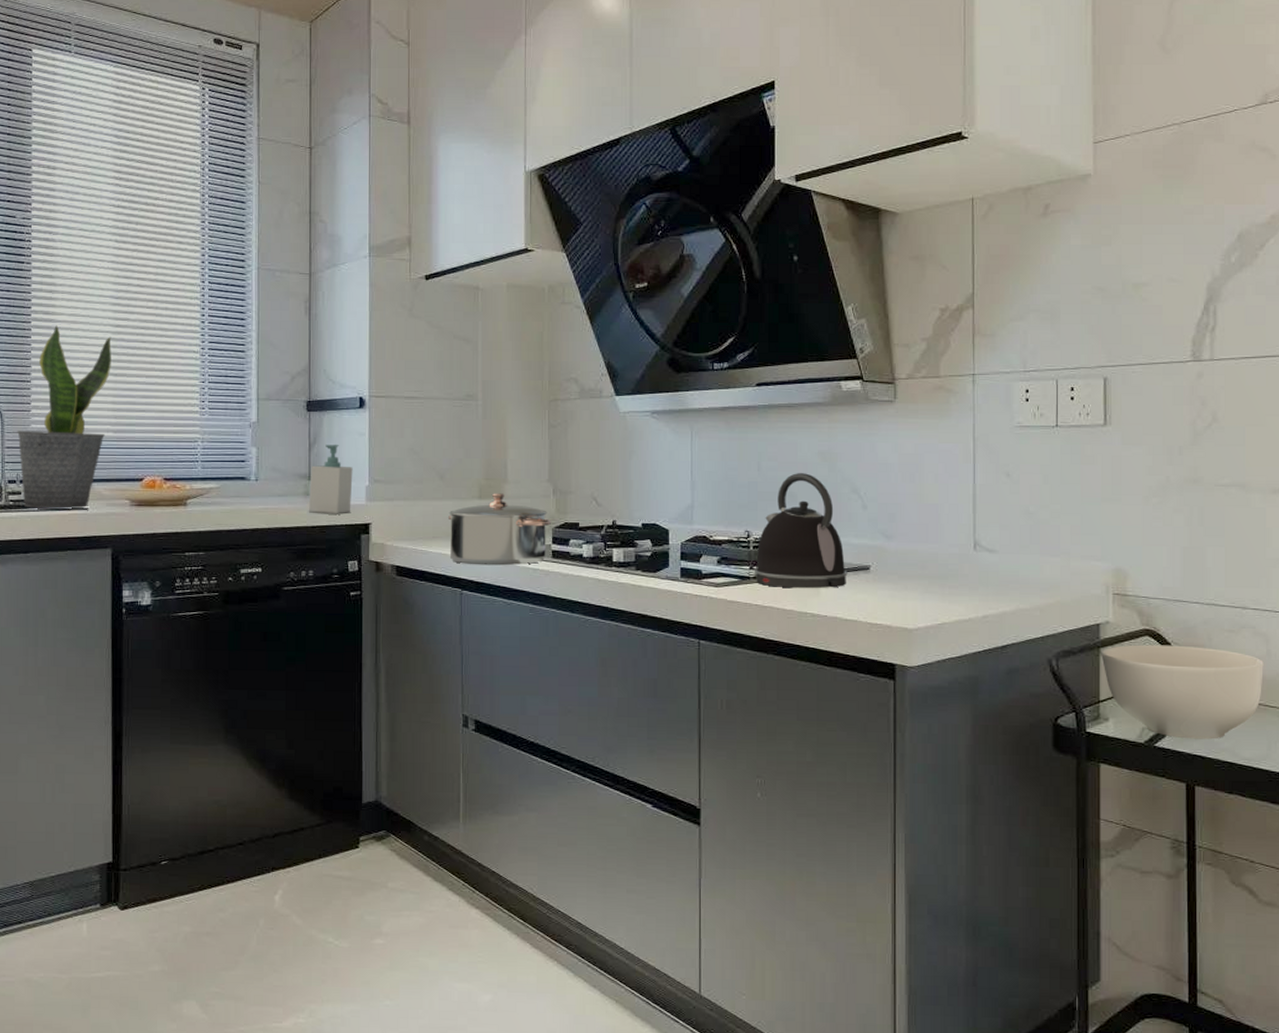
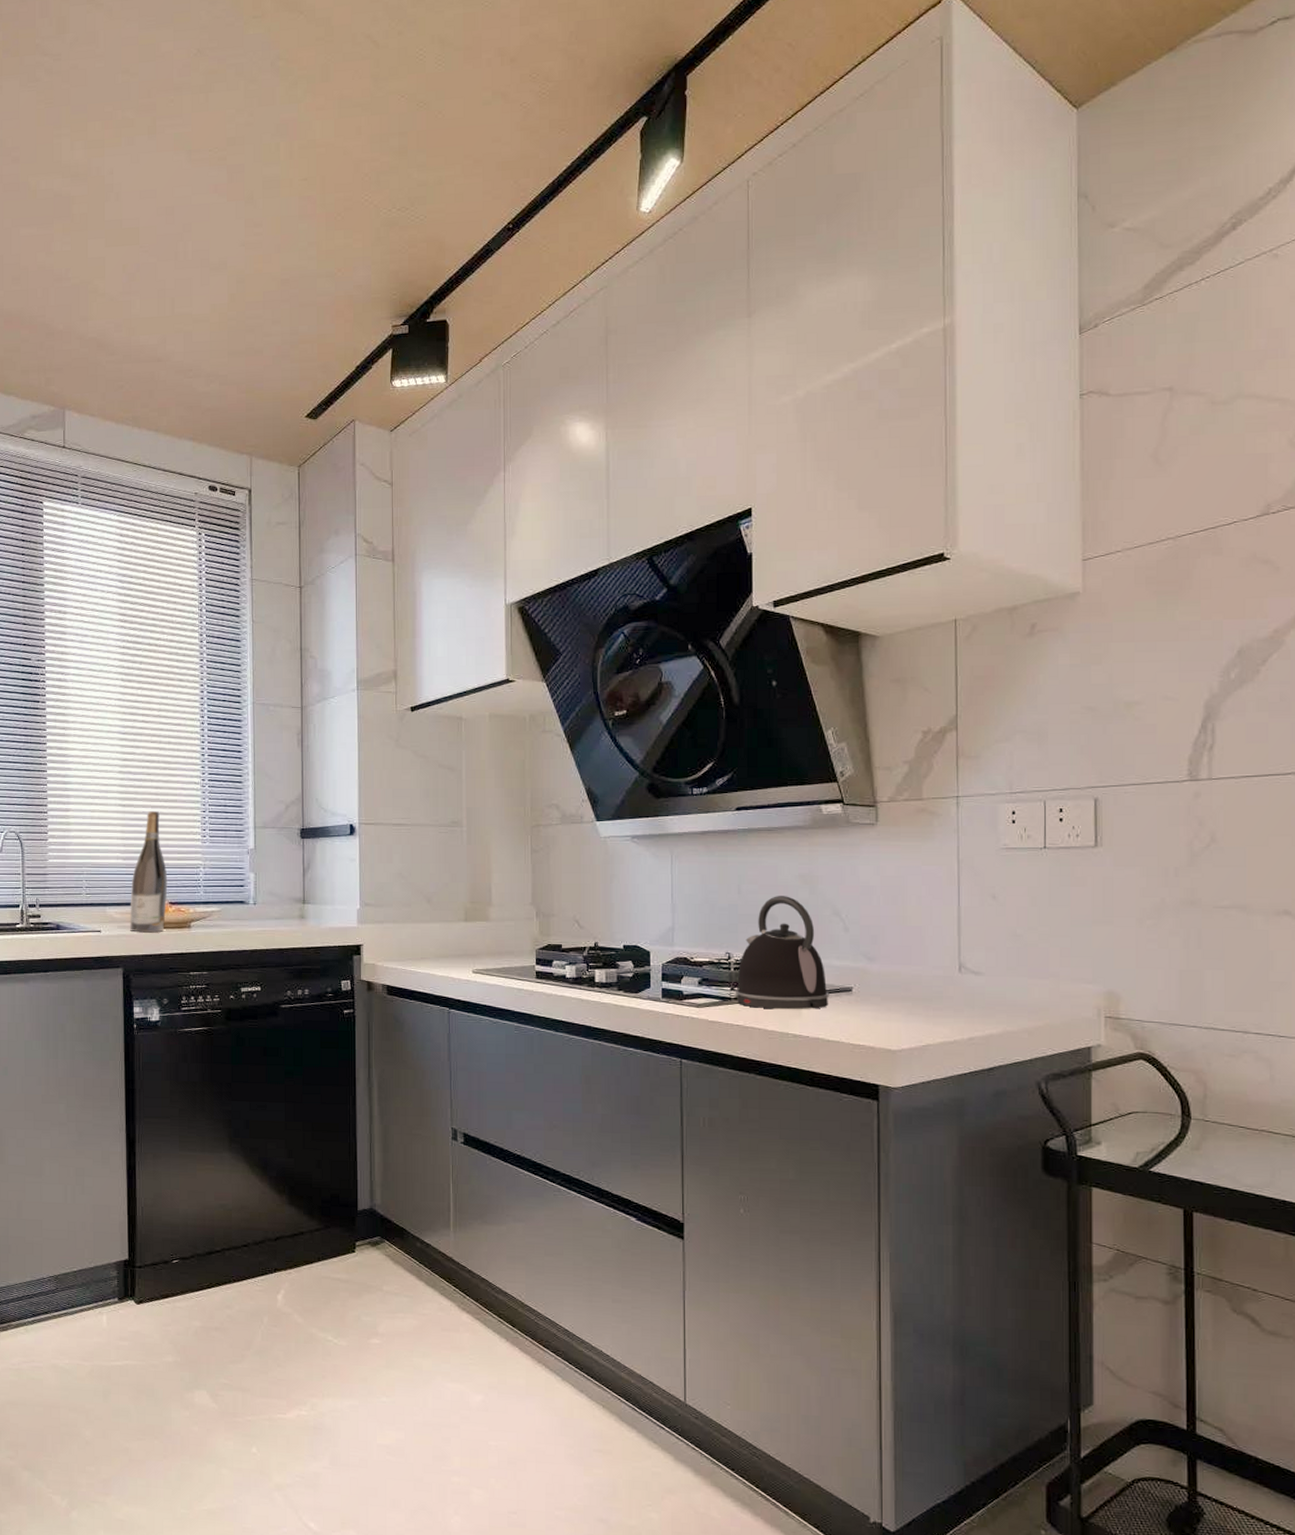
potted plant: present [16,325,112,509] -> none [35,760,120,931]
wine bottle: none [120,381,163,510] -> present [130,811,168,932]
soap bottle: present [309,444,353,516] -> none [304,869,345,937]
cooking pot: present [448,493,552,566] -> none [436,916,536,986]
bowl: present [1101,644,1264,740] -> none [1093,1068,1267,1165]

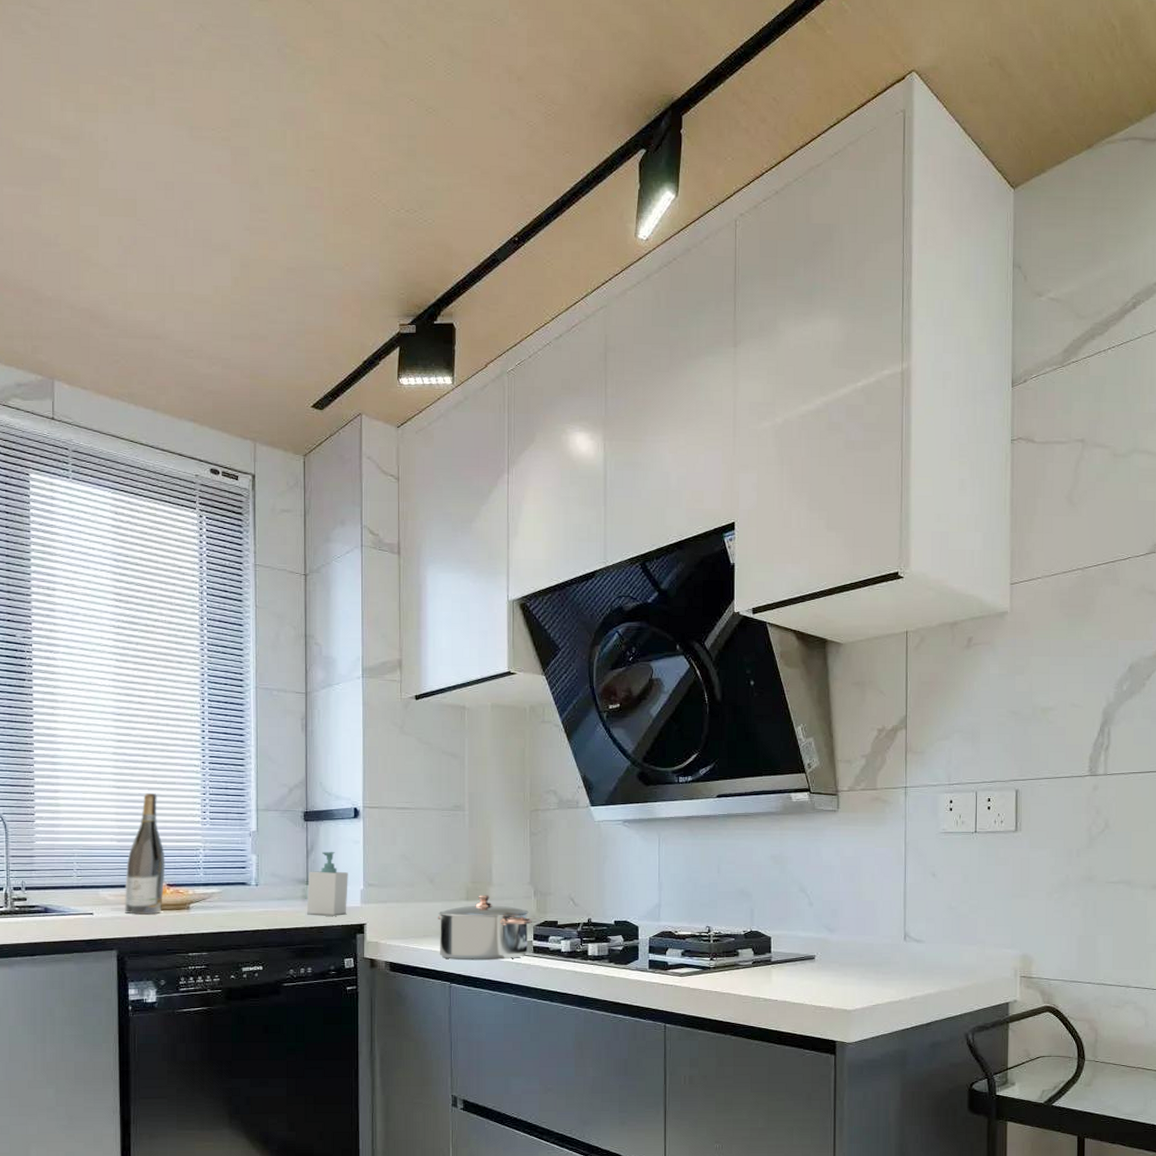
soap bottle: none [304,869,345,937] -> present [307,851,348,917]
cooking pot: none [436,916,536,986] -> present [438,895,533,961]
kettle: present [736,896,829,1010] -> none [715,875,795,977]

